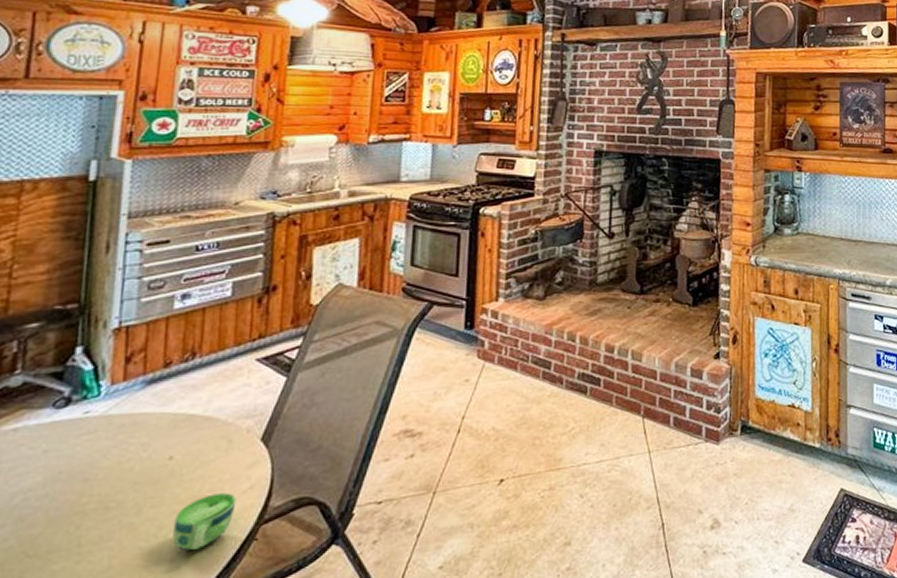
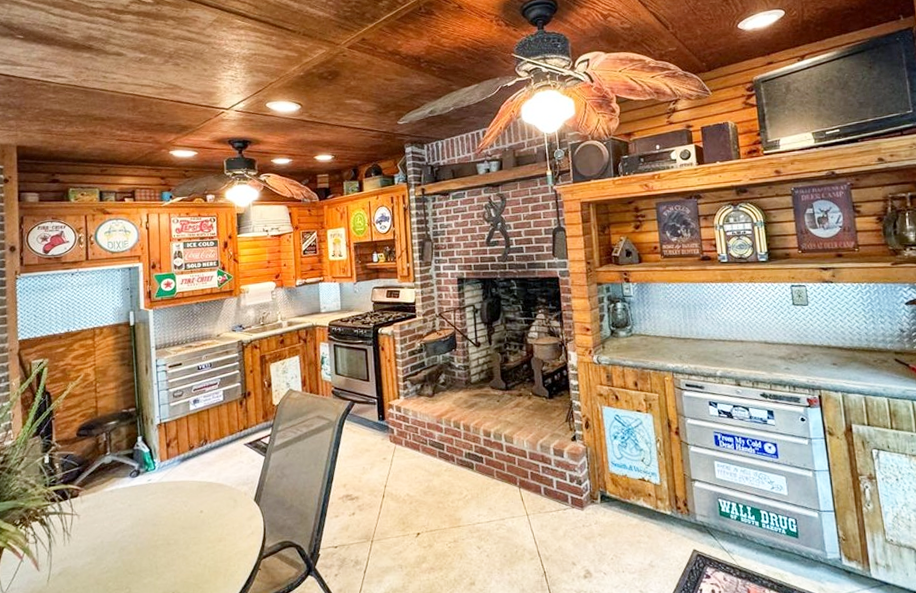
cup: present [172,493,237,551] -> none [209,536,245,574]

